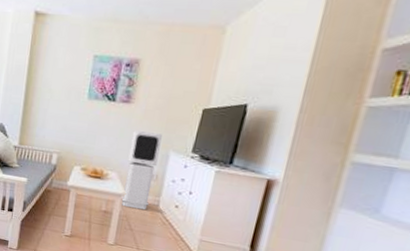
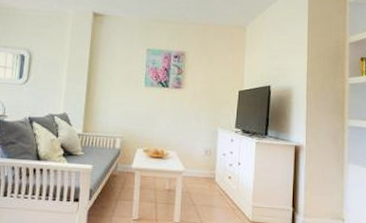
air purifier: present [121,130,162,210] -> none [182,112,210,185]

